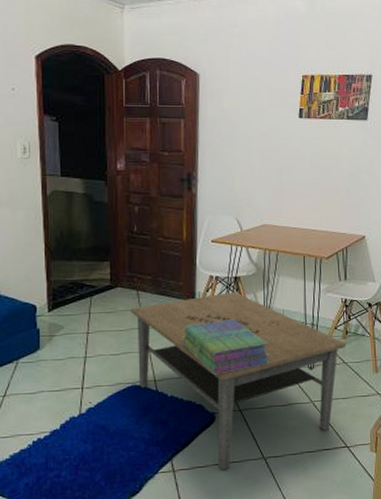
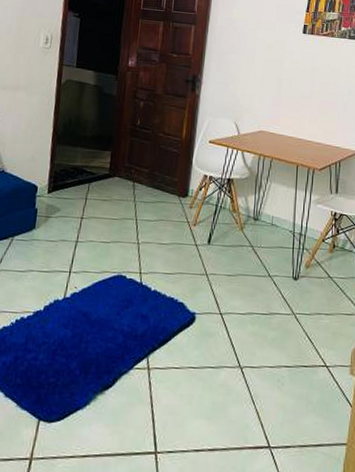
coffee table: present [131,292,345,470] -> none [125,193,332,375]
stack of books: present [181,319,270,375] -> none [170,219,256,274]

